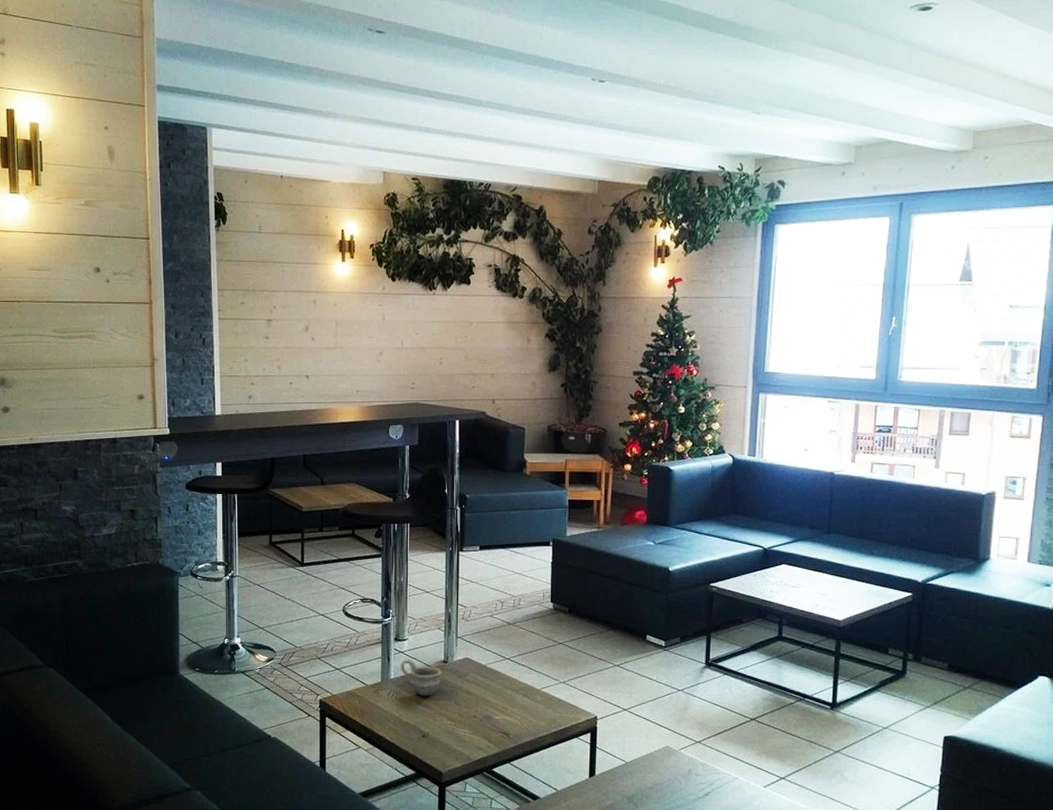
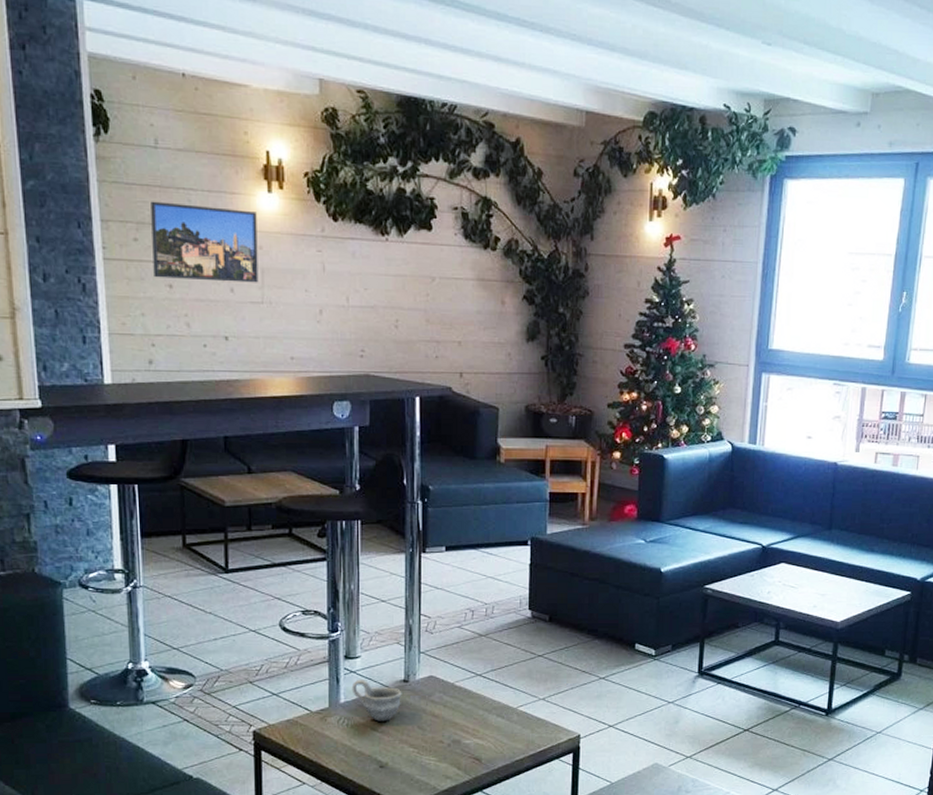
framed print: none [254,273,333,333] -> present [151,201,259,283]

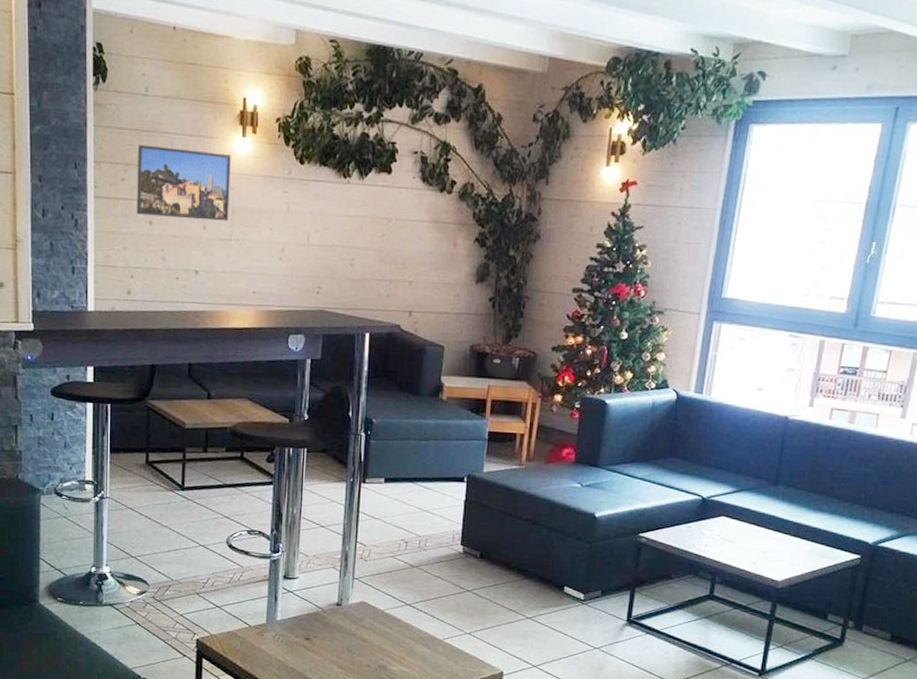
cup: present [351,679,402,721] -> none [288,599,335,642]

